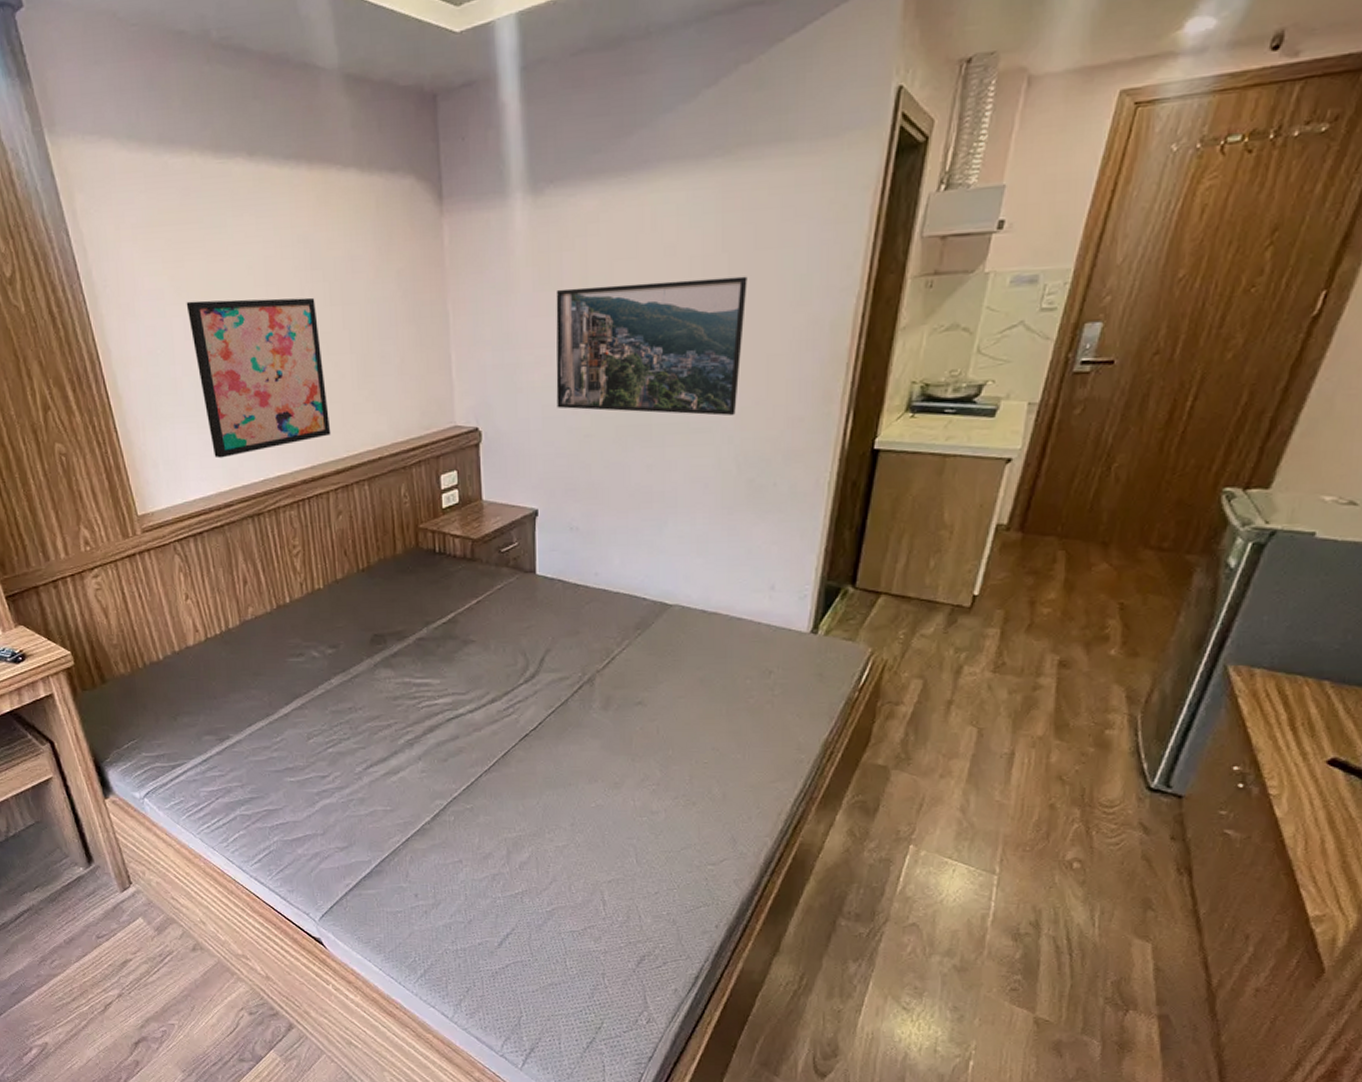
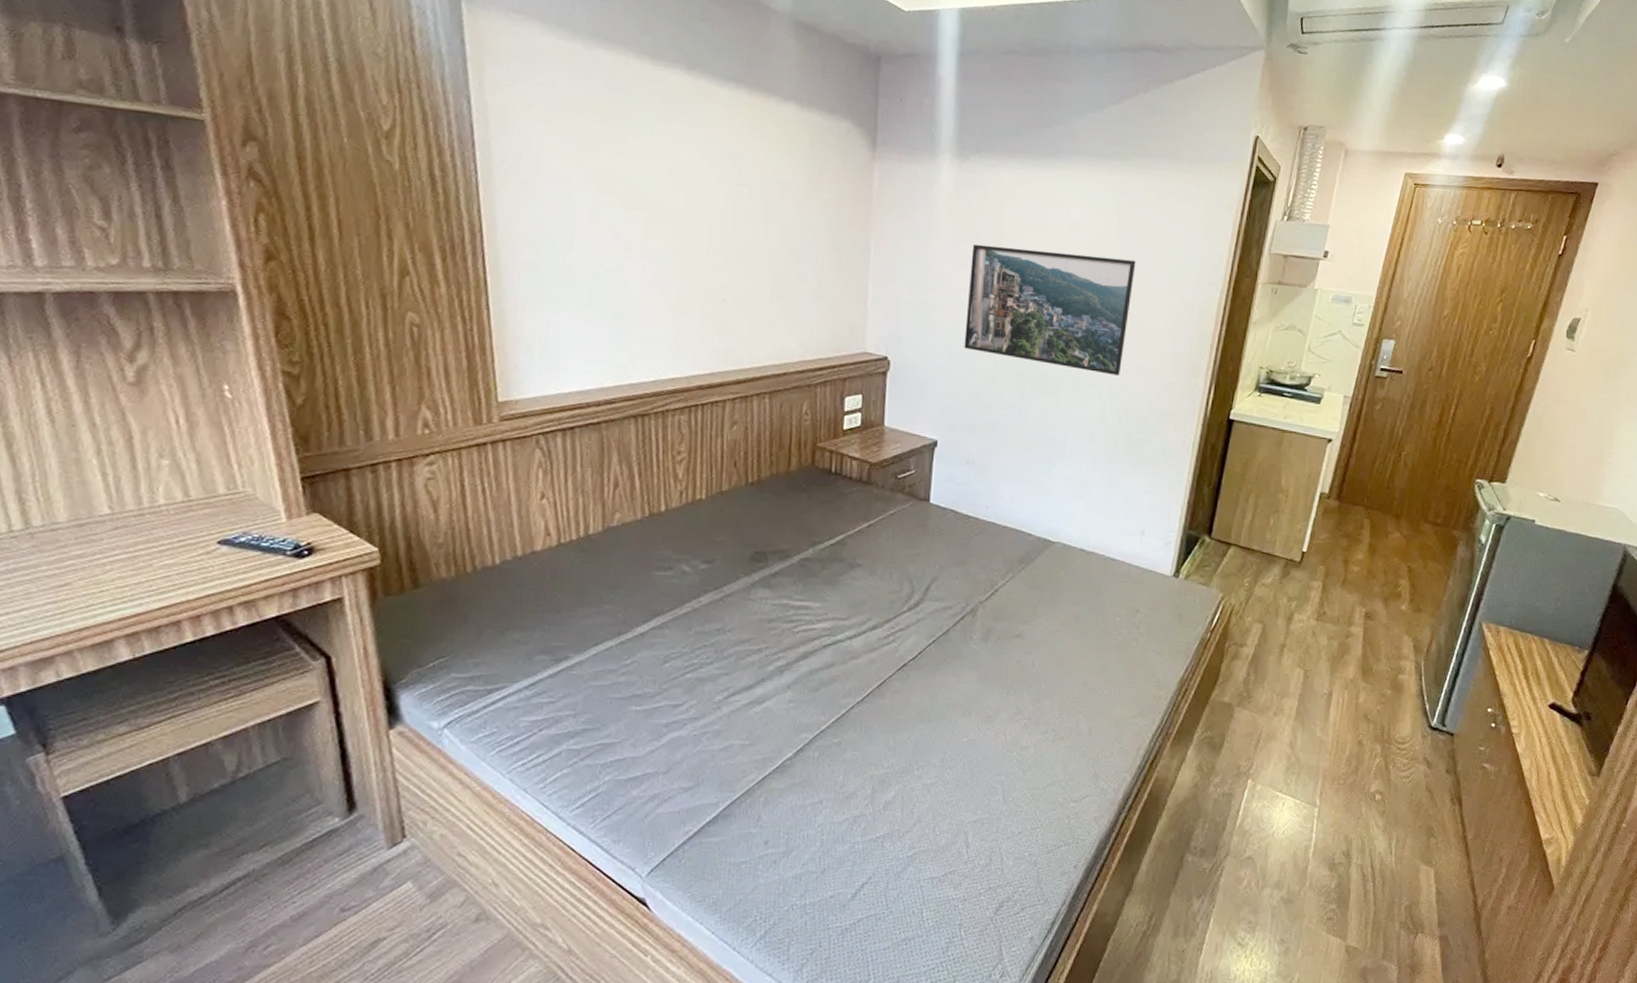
wall art: present [186,297,331,459] -> none [595,191,738,353]

